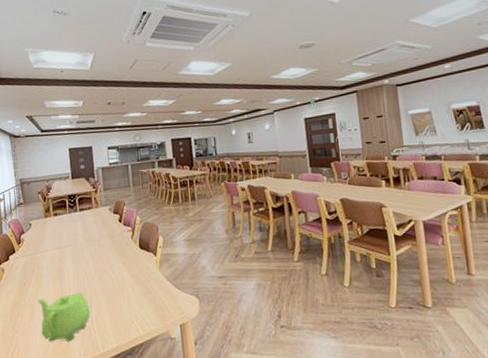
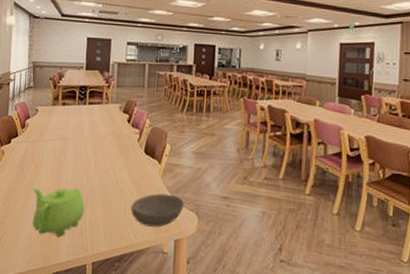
bowl: none [134,283,185,317] -> present [131,193,184,227]

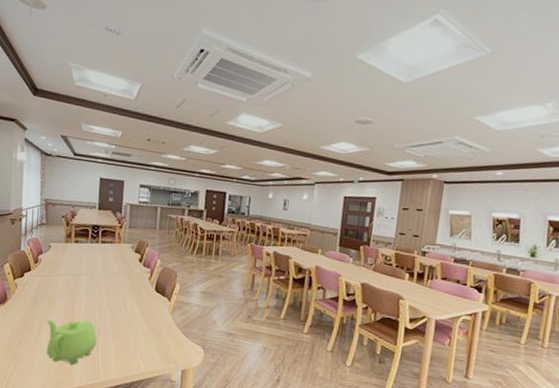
bowl: present [131,193,184,227] -> none [141,328,192,359]

